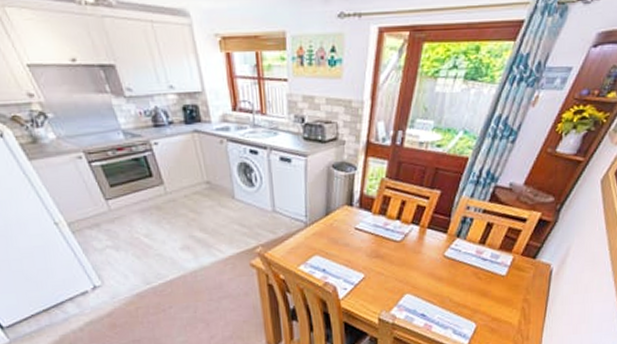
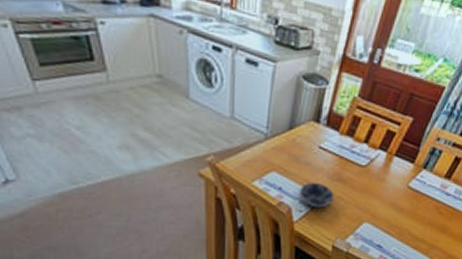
bowl: none [341,262,375,285] -> present [299,183,334,208]

